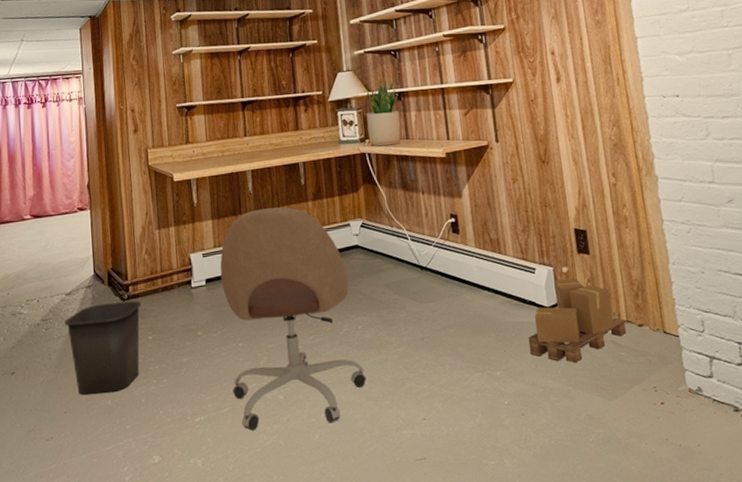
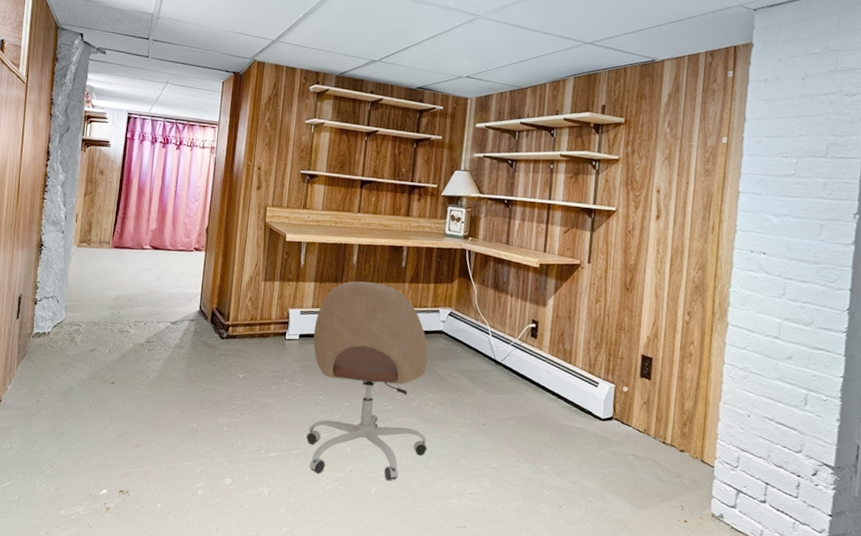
waste bin: present [64,300,141,395] -> none [166,337,238,417]
planter: present [366,79,401,147] -> none [471,185,507,248]
cardboard boxes: present [528,278,627,364] -> none [577,397,669,472]

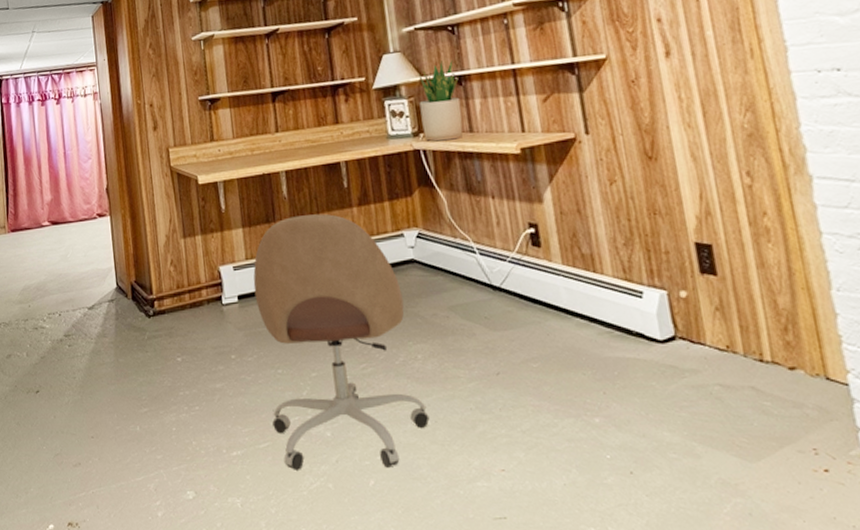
planter: none [471,185,507,248] -> present [418,61,463,142]

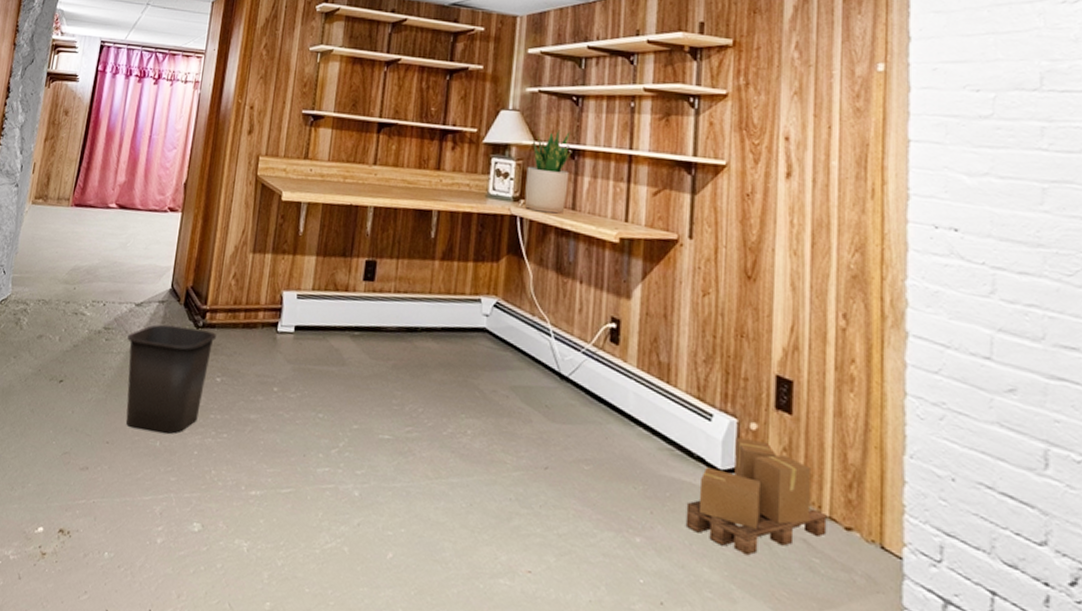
waste bin: none [88,317,169,419] -> present [126,324,216,434]
office chair: present [253,213,430,470] -> none [300,255,466,544]
cardboard boxes: none [635,306,773,413] -> present [685,437,827,556]

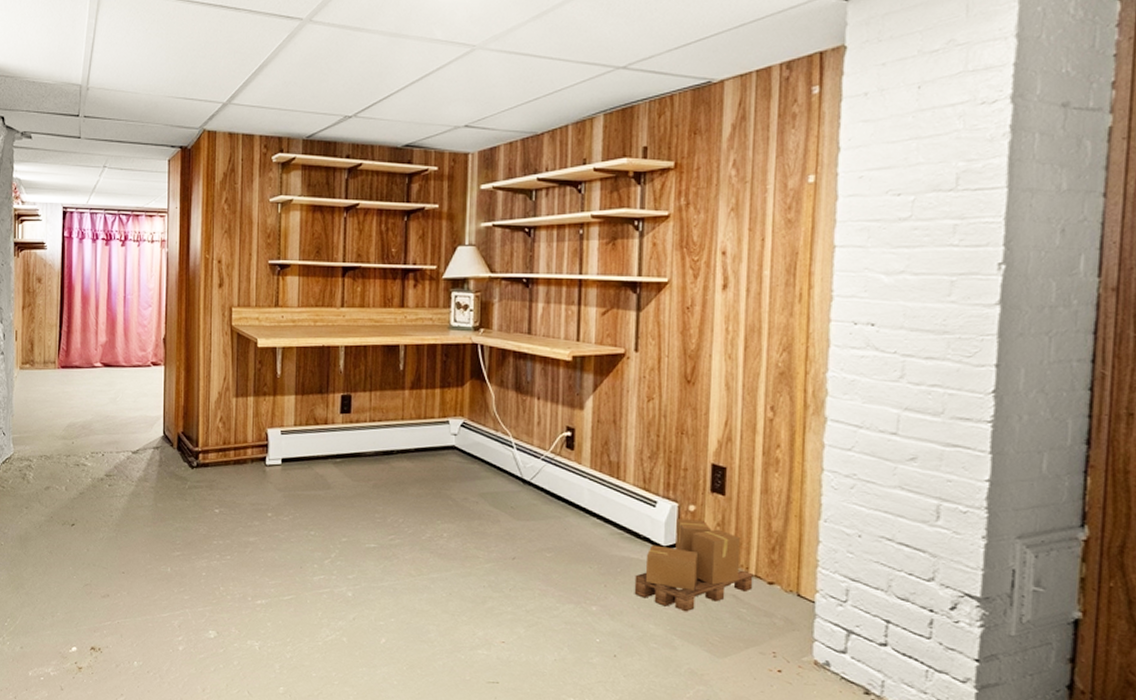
waste bin: present [126,324,216,434] -> none [129,467,210,560]
planter: present [524,130,572,214] -> none [484,261,526,339]

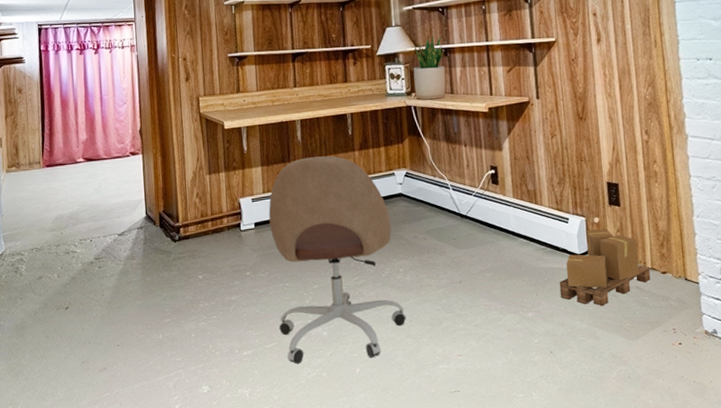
office chair: none [298,391,445,630] -> present [268,156,406,364]
planter: none [484,261,526,339] -> present [413,35,446,100]

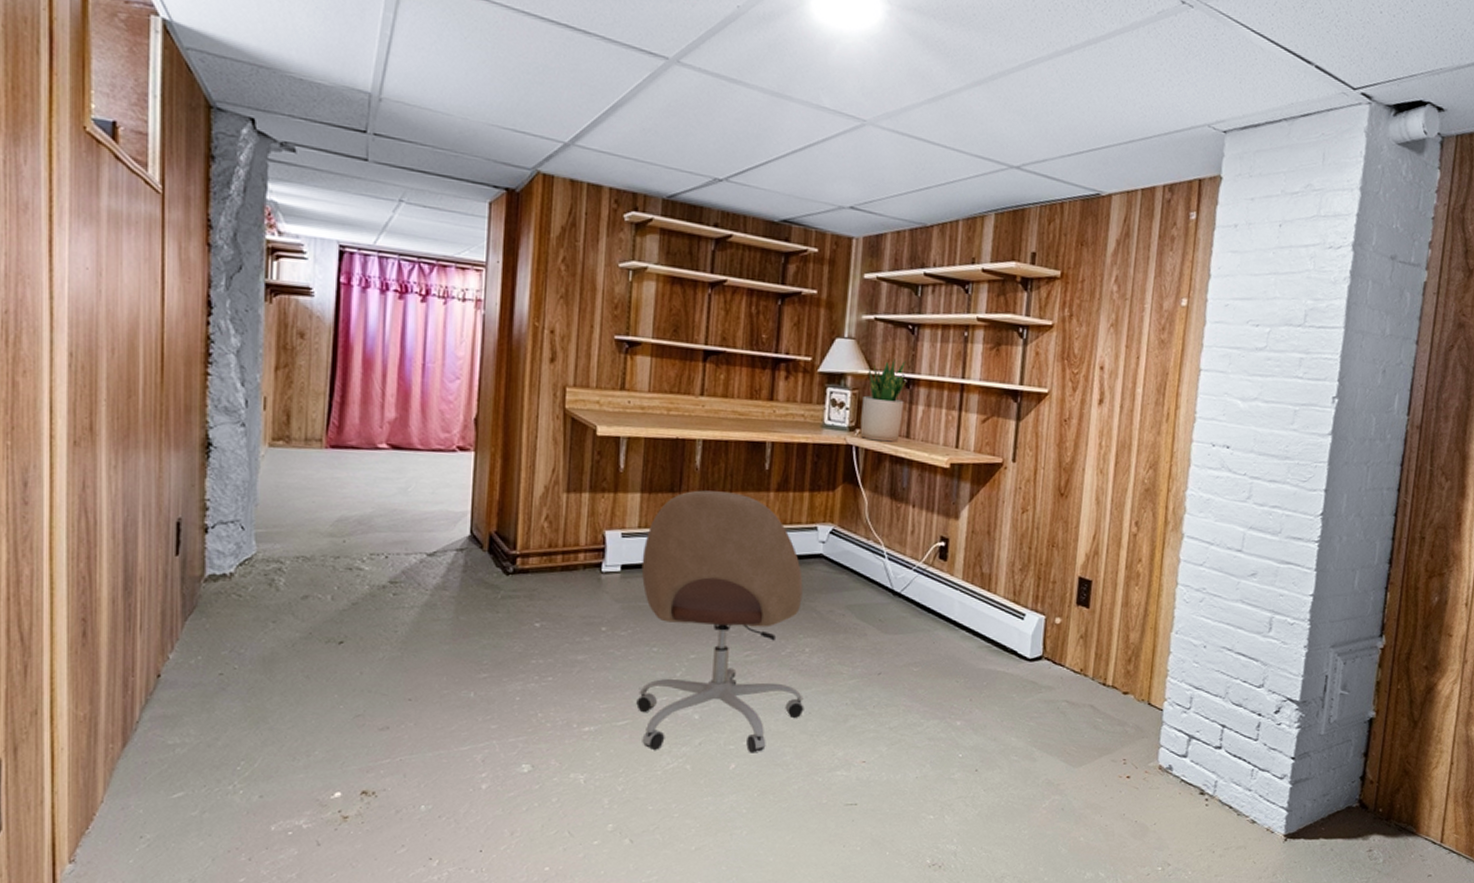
cardboard boxes: present [559,228,651,307] -> none [998,631,1110,724]

